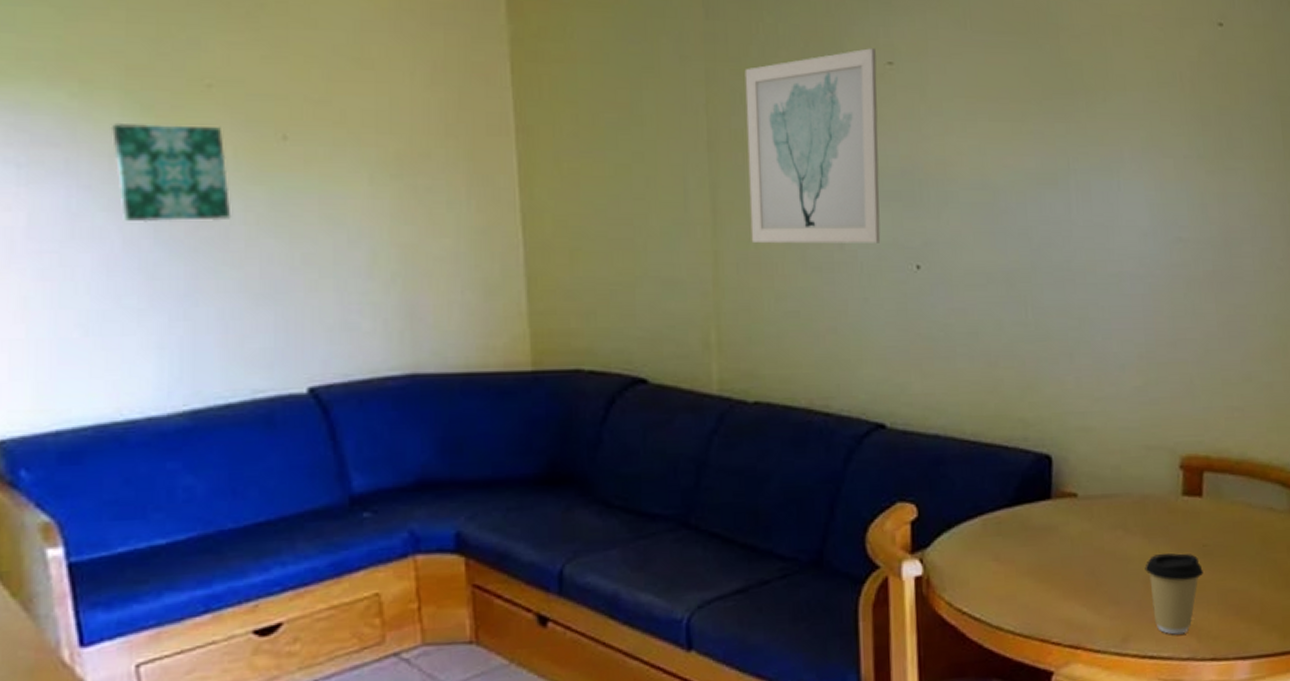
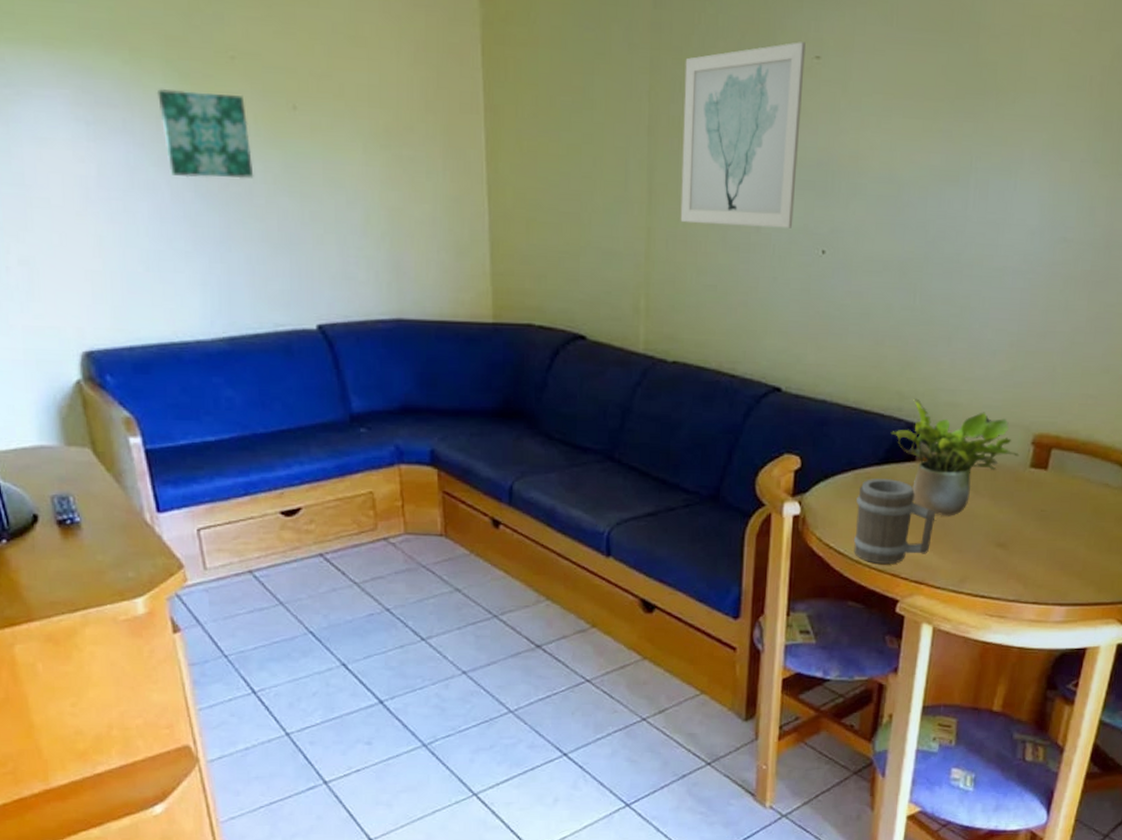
barrel: none [988,522,1083,628] -> present [853,479,936,564]
potted plant: none [1018,425,1168,562] -> present [890,398,1019,516]
coffee cup: present [1144,553,1203,635] -> none [988,515,1038,581]

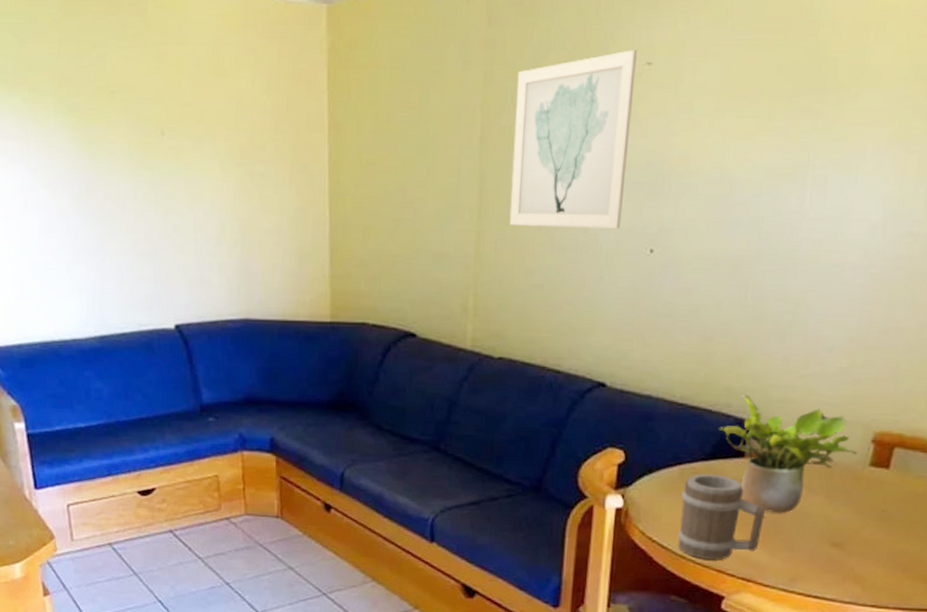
wall art: present [156,88,254,179] -> none [49,121,126,197]

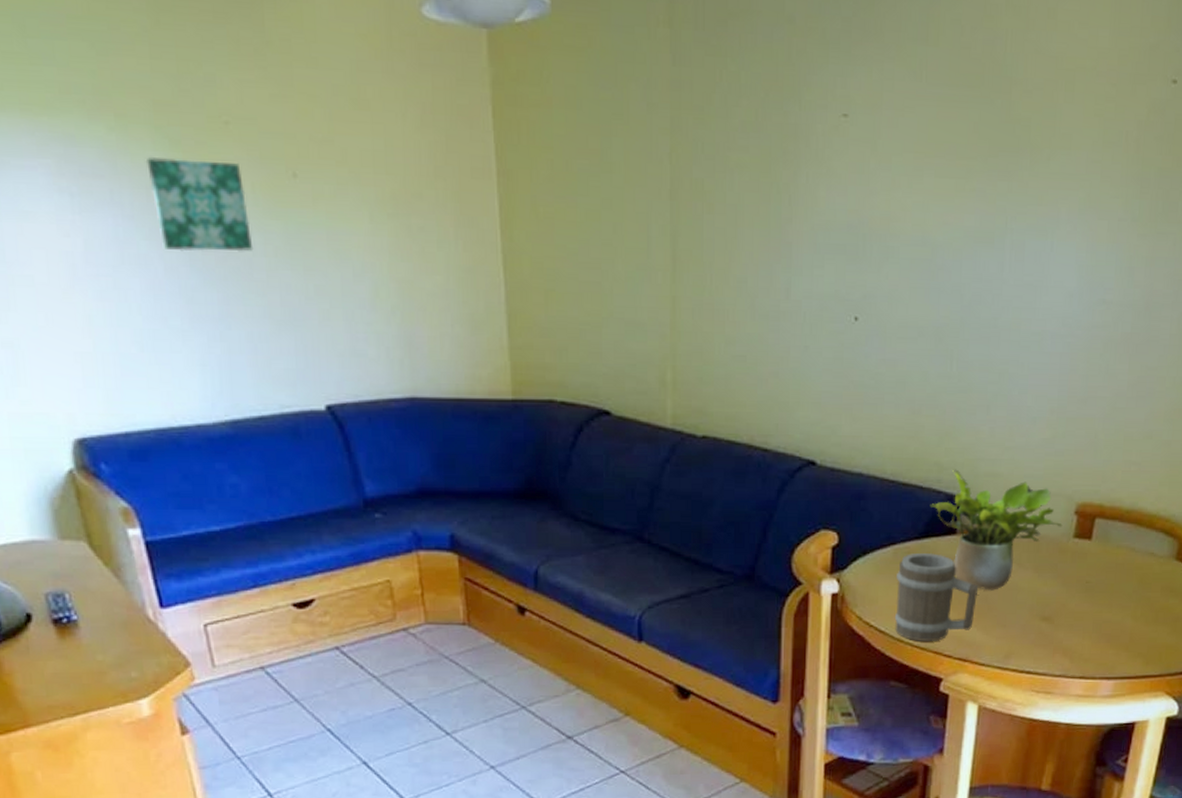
wall art: none [49,121,126,197] -> present [145,156,254,252]
wall art: present [509,50,637,229] -> none [706,99,832,295]

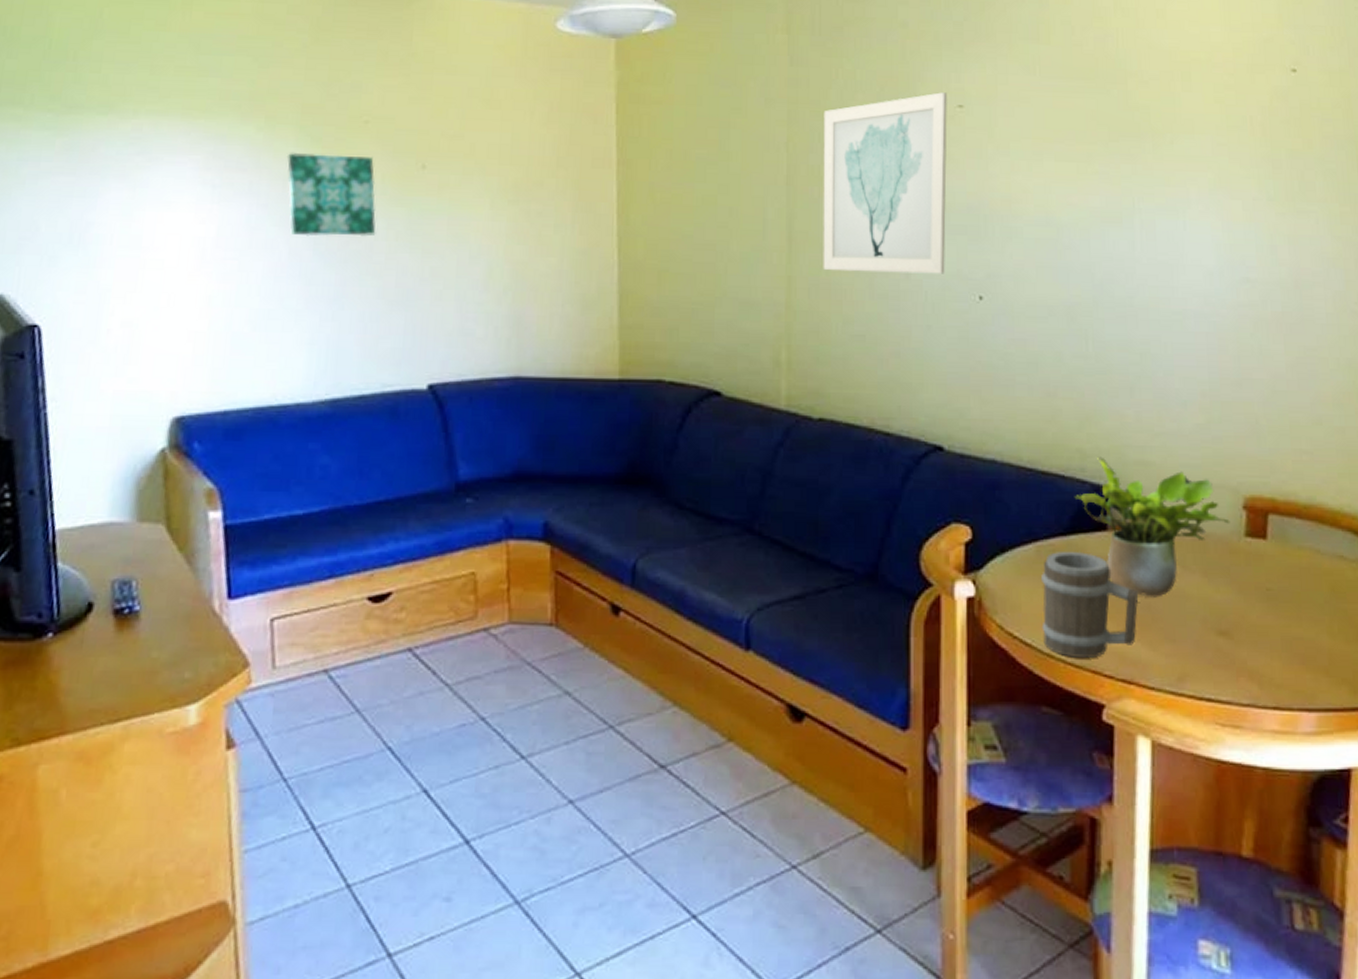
wall art: none [706,99,832,295] -> present [823,92,947,274]

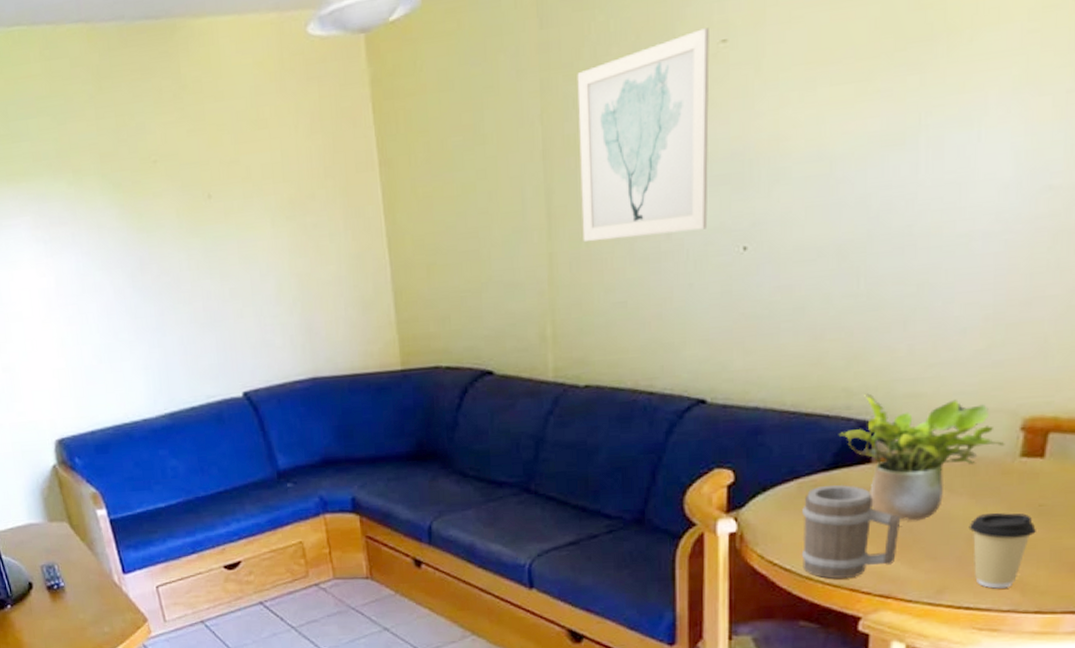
wall art: present [286,152,376,237] -> none [96,194,180,276]
coffee cup: none [1203,595,1266,679] -> present [968,513,1036,589]

